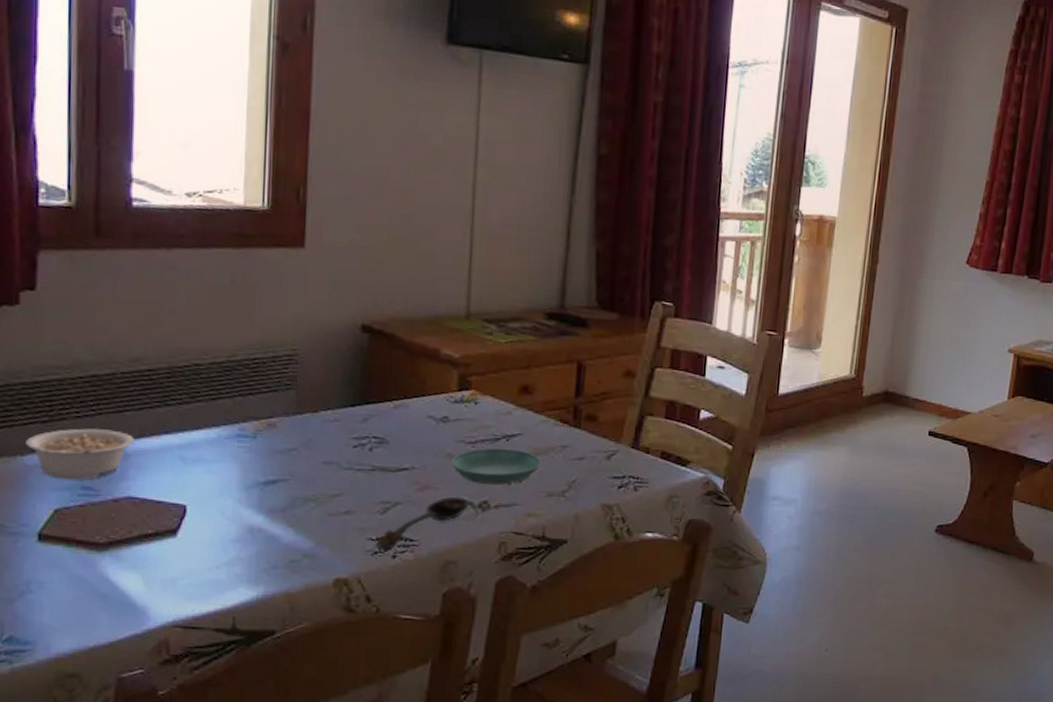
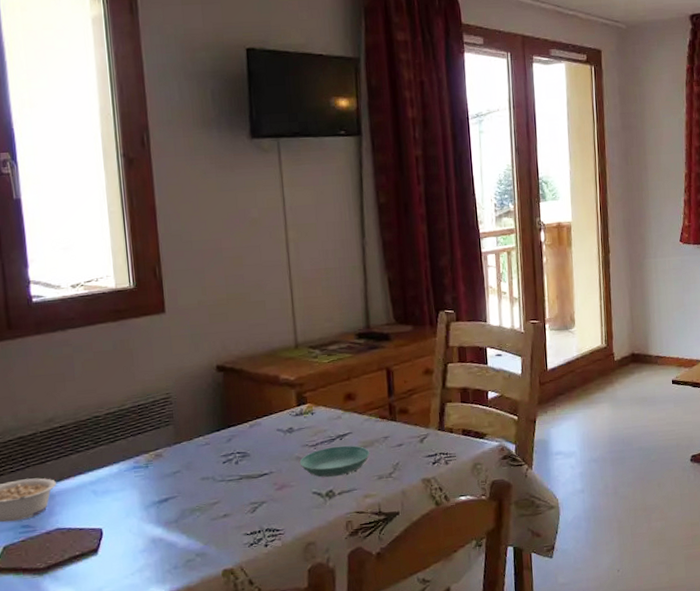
spoon: present [376,496,470,551] -> none [251,490,319,542]

